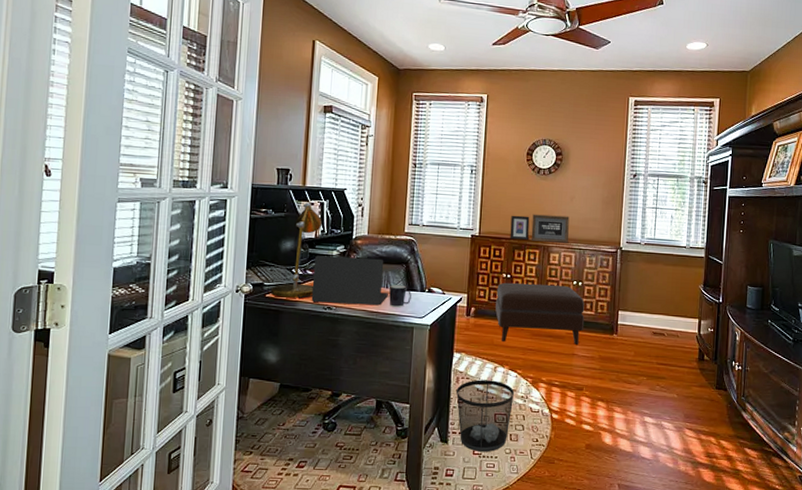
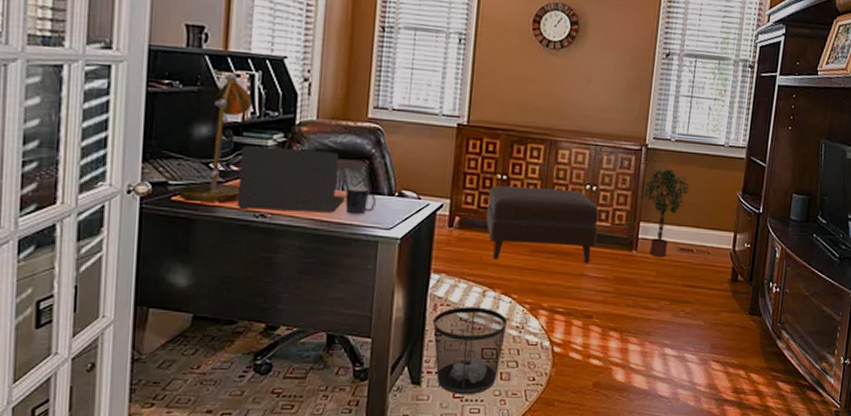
picture frame: present [510,215,530,241] -> none [507,99,534,133]
picture frame: present [531,214,570,243] -> none [534,99,585,137]
potted tree: none [620,267,658,340] -> present [643,168,689,258]

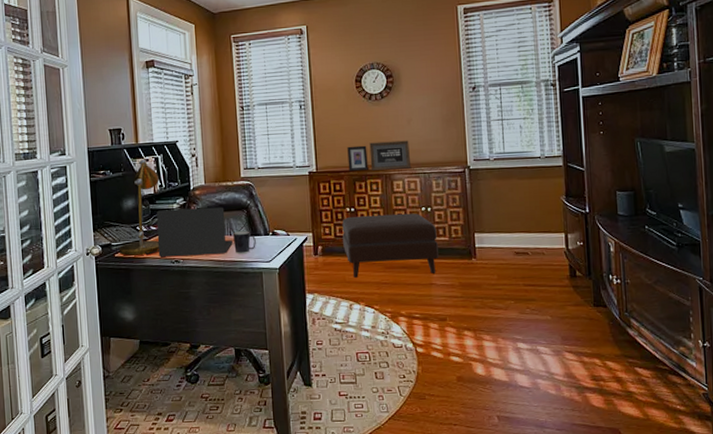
waste bin: present [432,306,508,394] -> none [313,318,375,392]
picture frame: none [507,99,534,133] -> present [347,145,368,172]
picture frame: none [534,99,585,137] -> present [369,140,412,171]
potted tree: present [643,168,689,258] -> none [472,184,514,263]

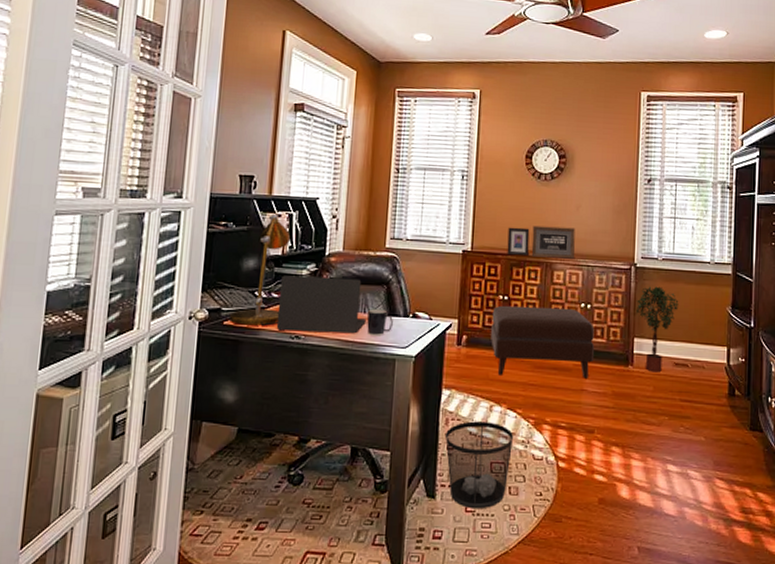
waste bin: none [313,318,375,392] -> present [444,421,514,508]
potted tree: none [472,184,514,263] -> present [635,286,679,373]

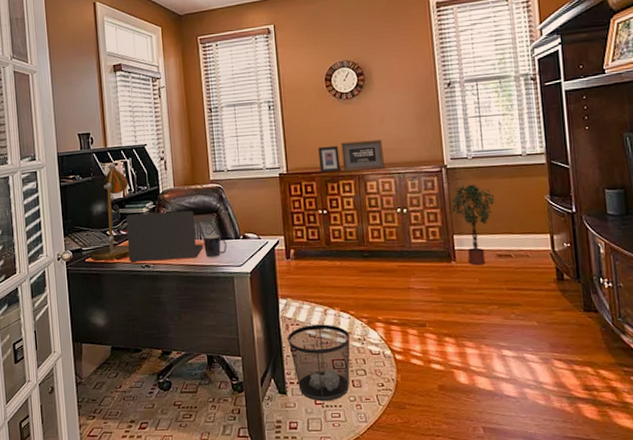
ottoman: present [491,305,595,378] -> none [314,214,417,282]

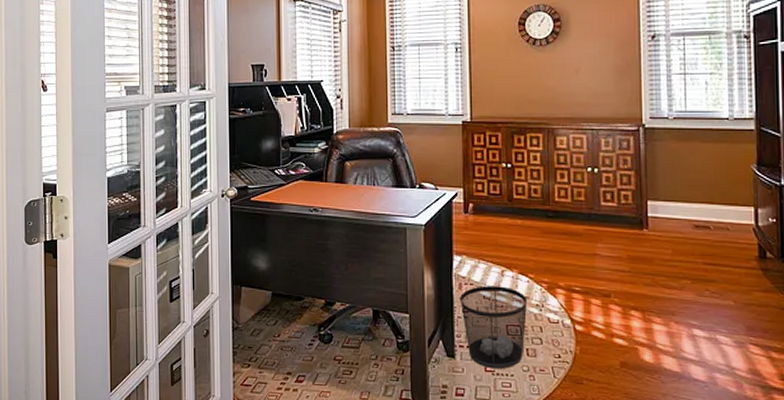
desk lamp: present [89,163,130,261] -> none [255,98,301,202]
laptop: present [126,210,203,262] -> none [296,154,376,205]
mug: present [202,234,227,259] -> none [376,182,401,207]
picture frame: present [318,145,341,173] -> none [506,95,529,124]
picture frame: present [341,139,386,172] -> none [531,92,578,124]
potted tree: present [450,184,495,266] -> none [647,147,695,236]

